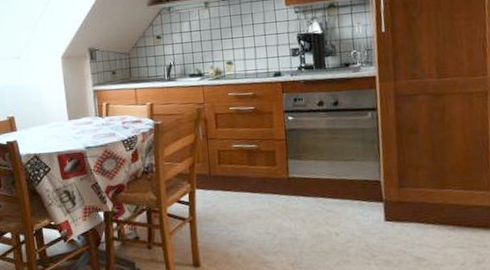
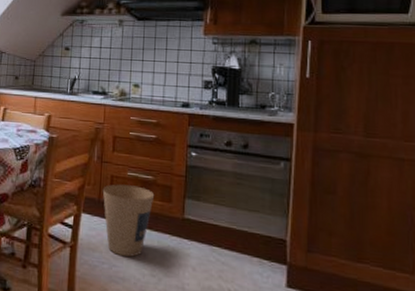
trash can: none [211,156,260,221] -> present [102,184,155,257]

